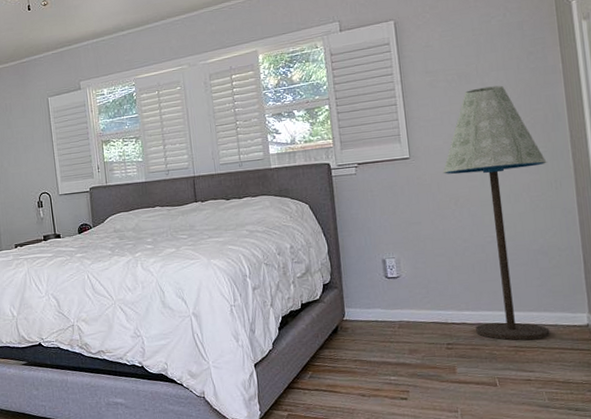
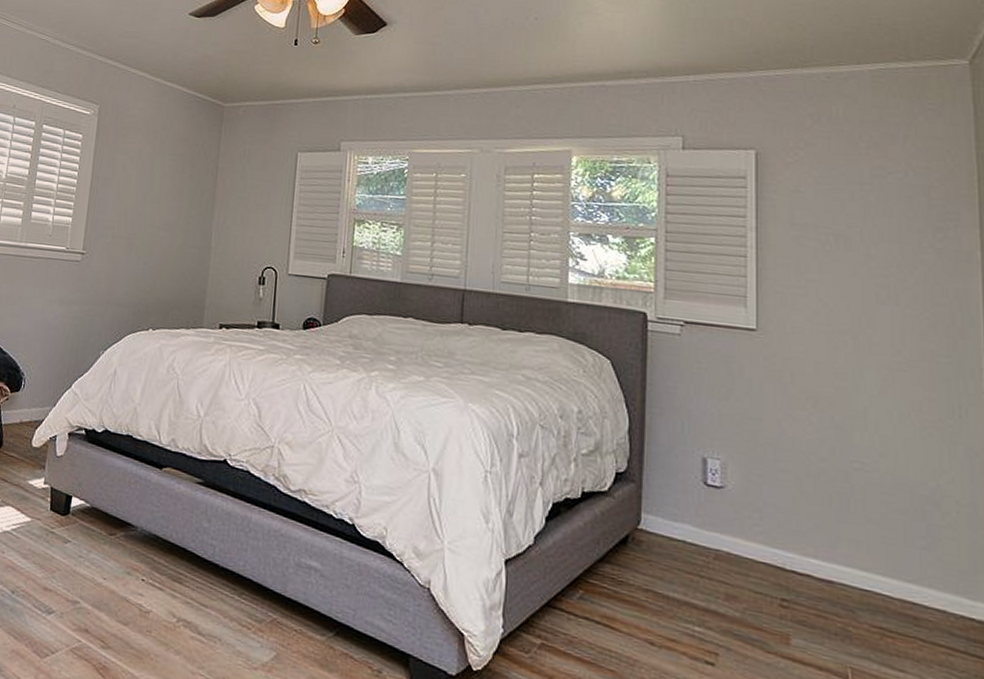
floor lamp: present [442,85,550,341] -> none [800,259,950,627]

